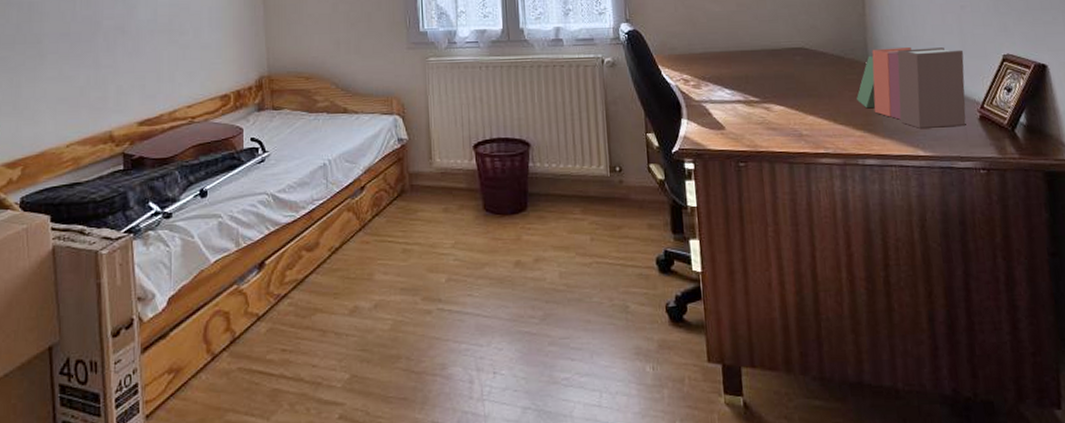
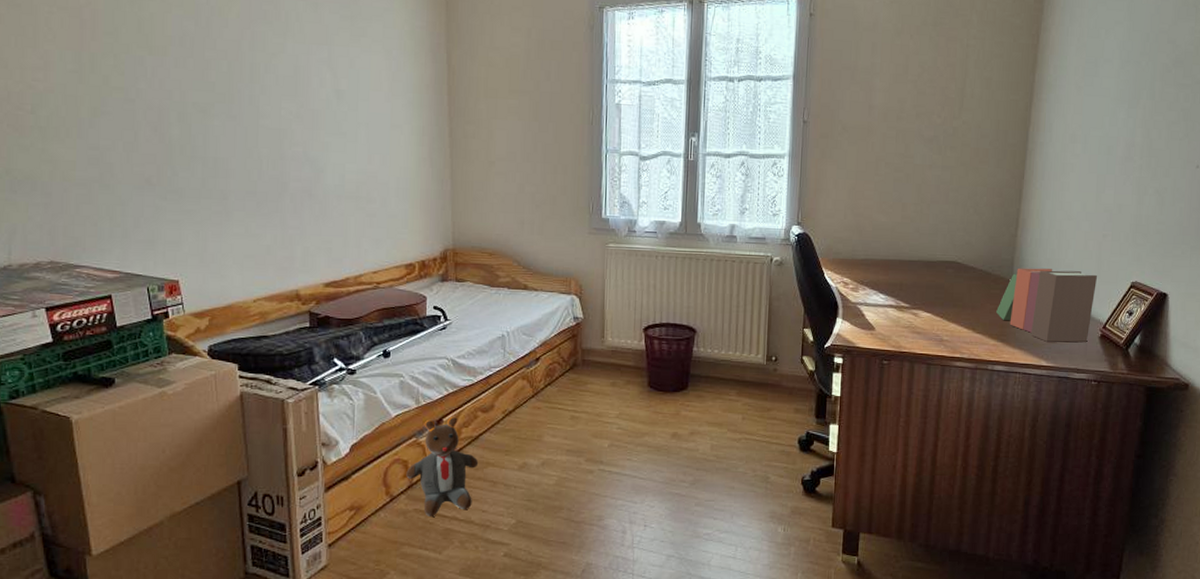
teddy bear: none [228,257,306,376] -> present [406,416,479,516]

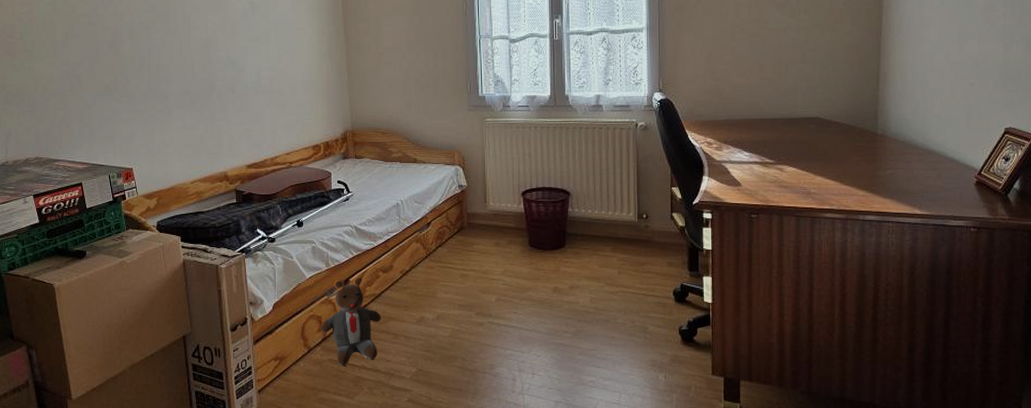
books: present [996,268,1098,343] -> none [863,119,968,191]

